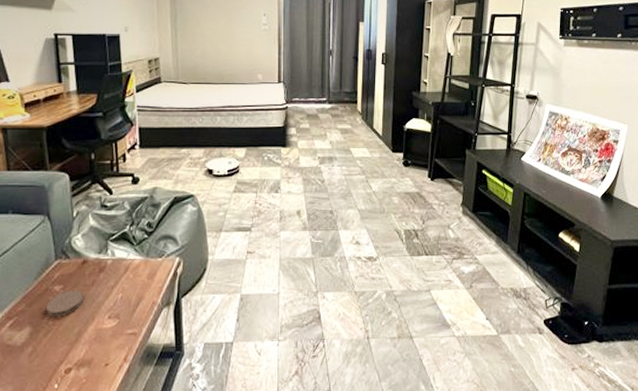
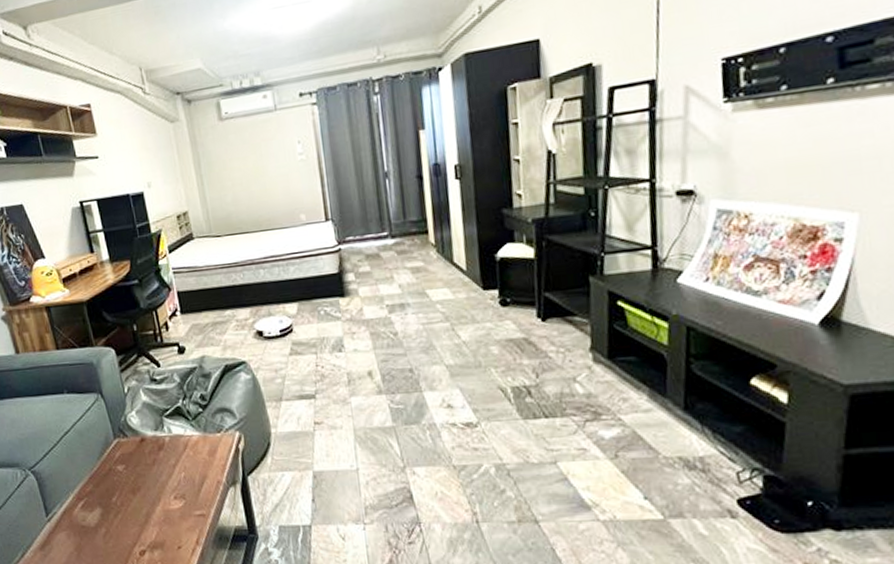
coaster: present [46,290,83,317] -> none [112,469,147,498]

